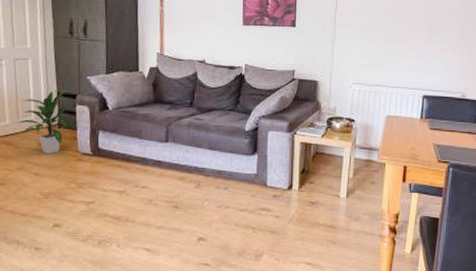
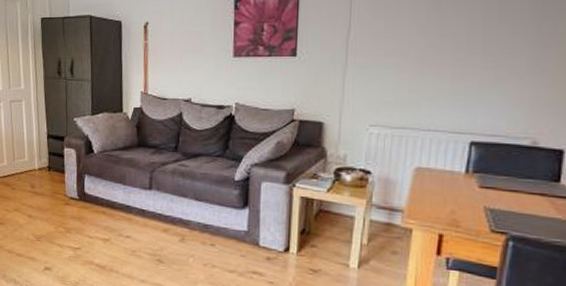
indoor plant: present [15,90,76,154] -> none [12,132,64,197]

